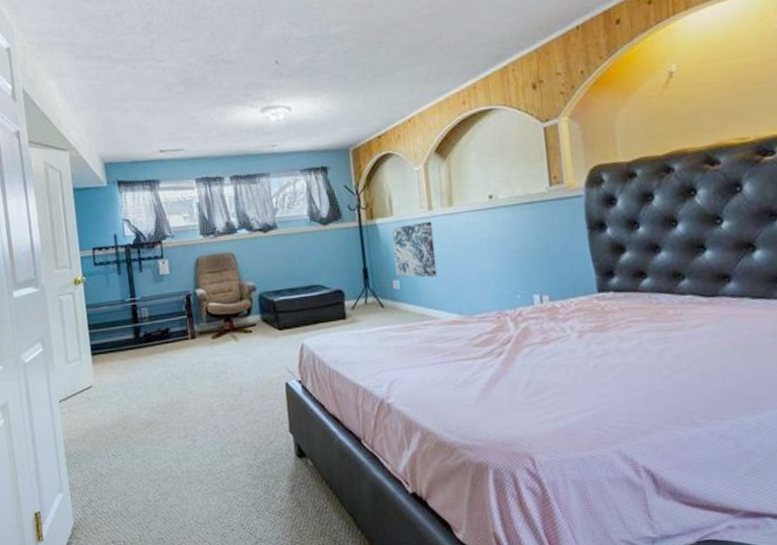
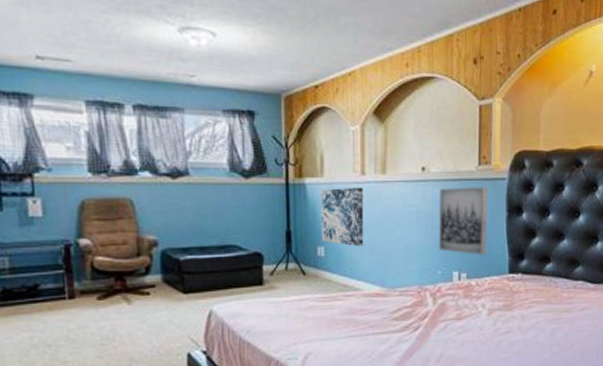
wall art: none [510,206,569,276] -> present [439,186,488,255]

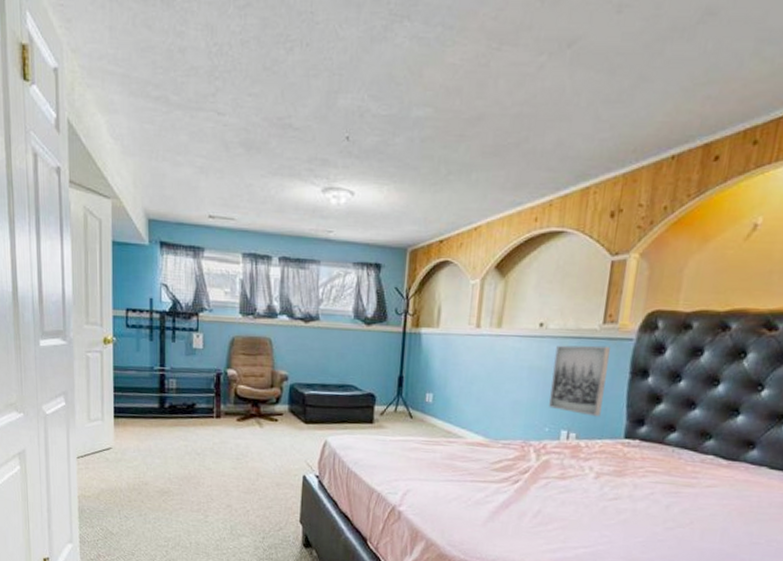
wall art: present [320,188,364,246] -> none [430,339,477,396]

